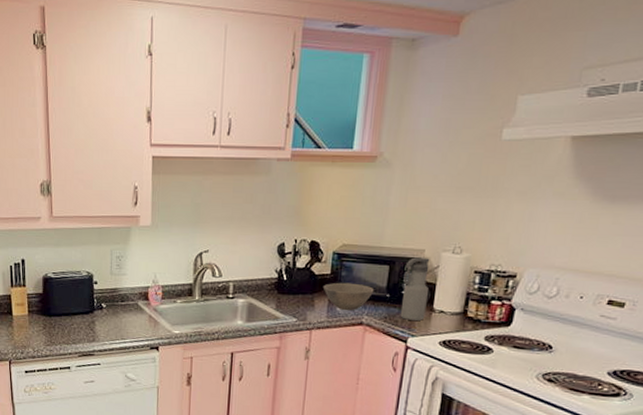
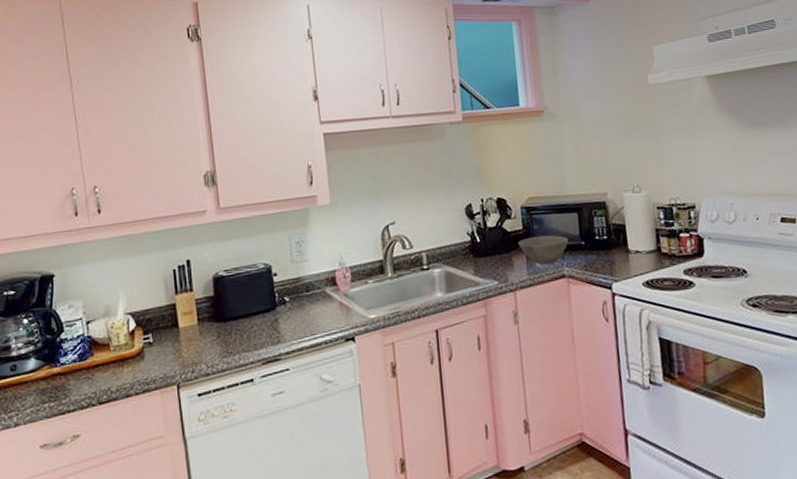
water bottle: present [400,257,430,322] -> none [592,200,623,266]

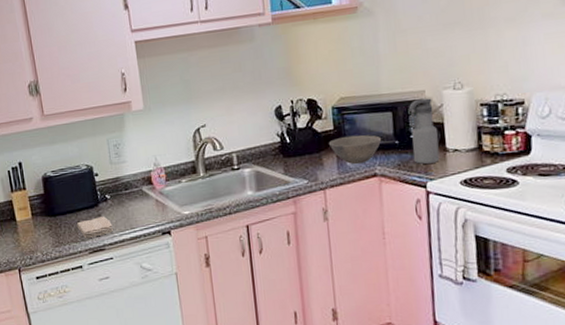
washcloth: none [249,321,292,348] -> present [76,216,114,239]
water bottle: none [592,200,623,266] -> present [408,98,440,165]

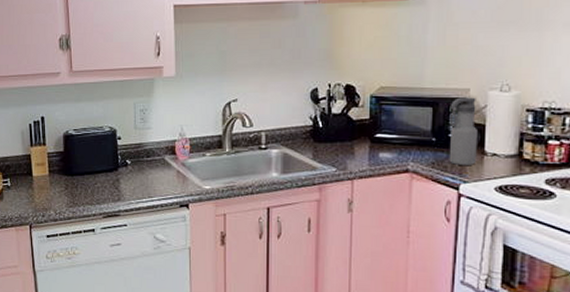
washcloth: present [76,216,114,239] -> none [93,182,131,203]
bowl: present [328,134,382,165] -> none [362,127,418,158]

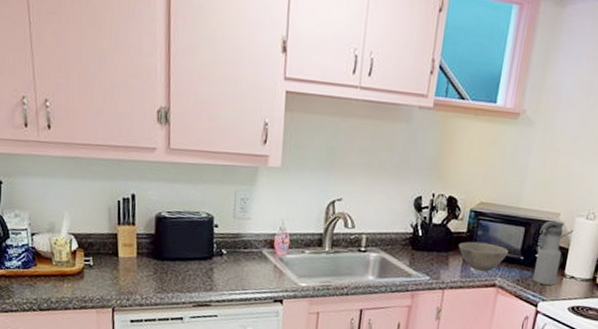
bowl: none [362,127,418,158] -> present [458,241,509,272]

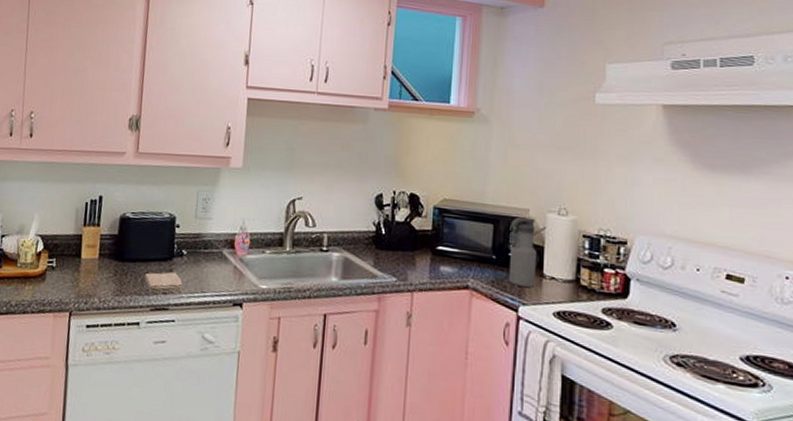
washcloth: none [184,270,224,291] -> present [144,272,183,294]
bowl: present [458,241,509,272] -> none [424,239,479,273]

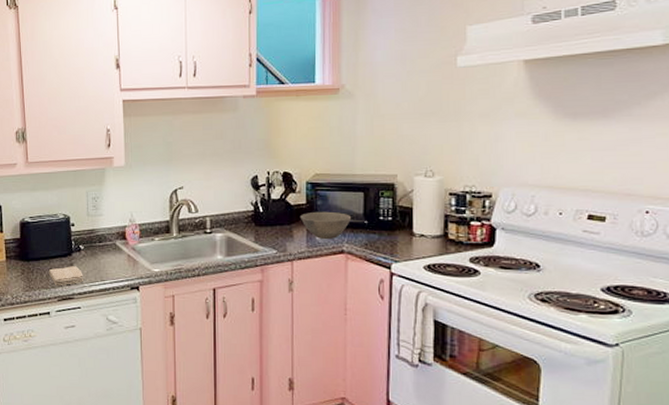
bowl: none [424,239,479,273] -> present [300,211,352,240]
water bottle: present [508,217,538,288] -> none [379,183,407,247]

